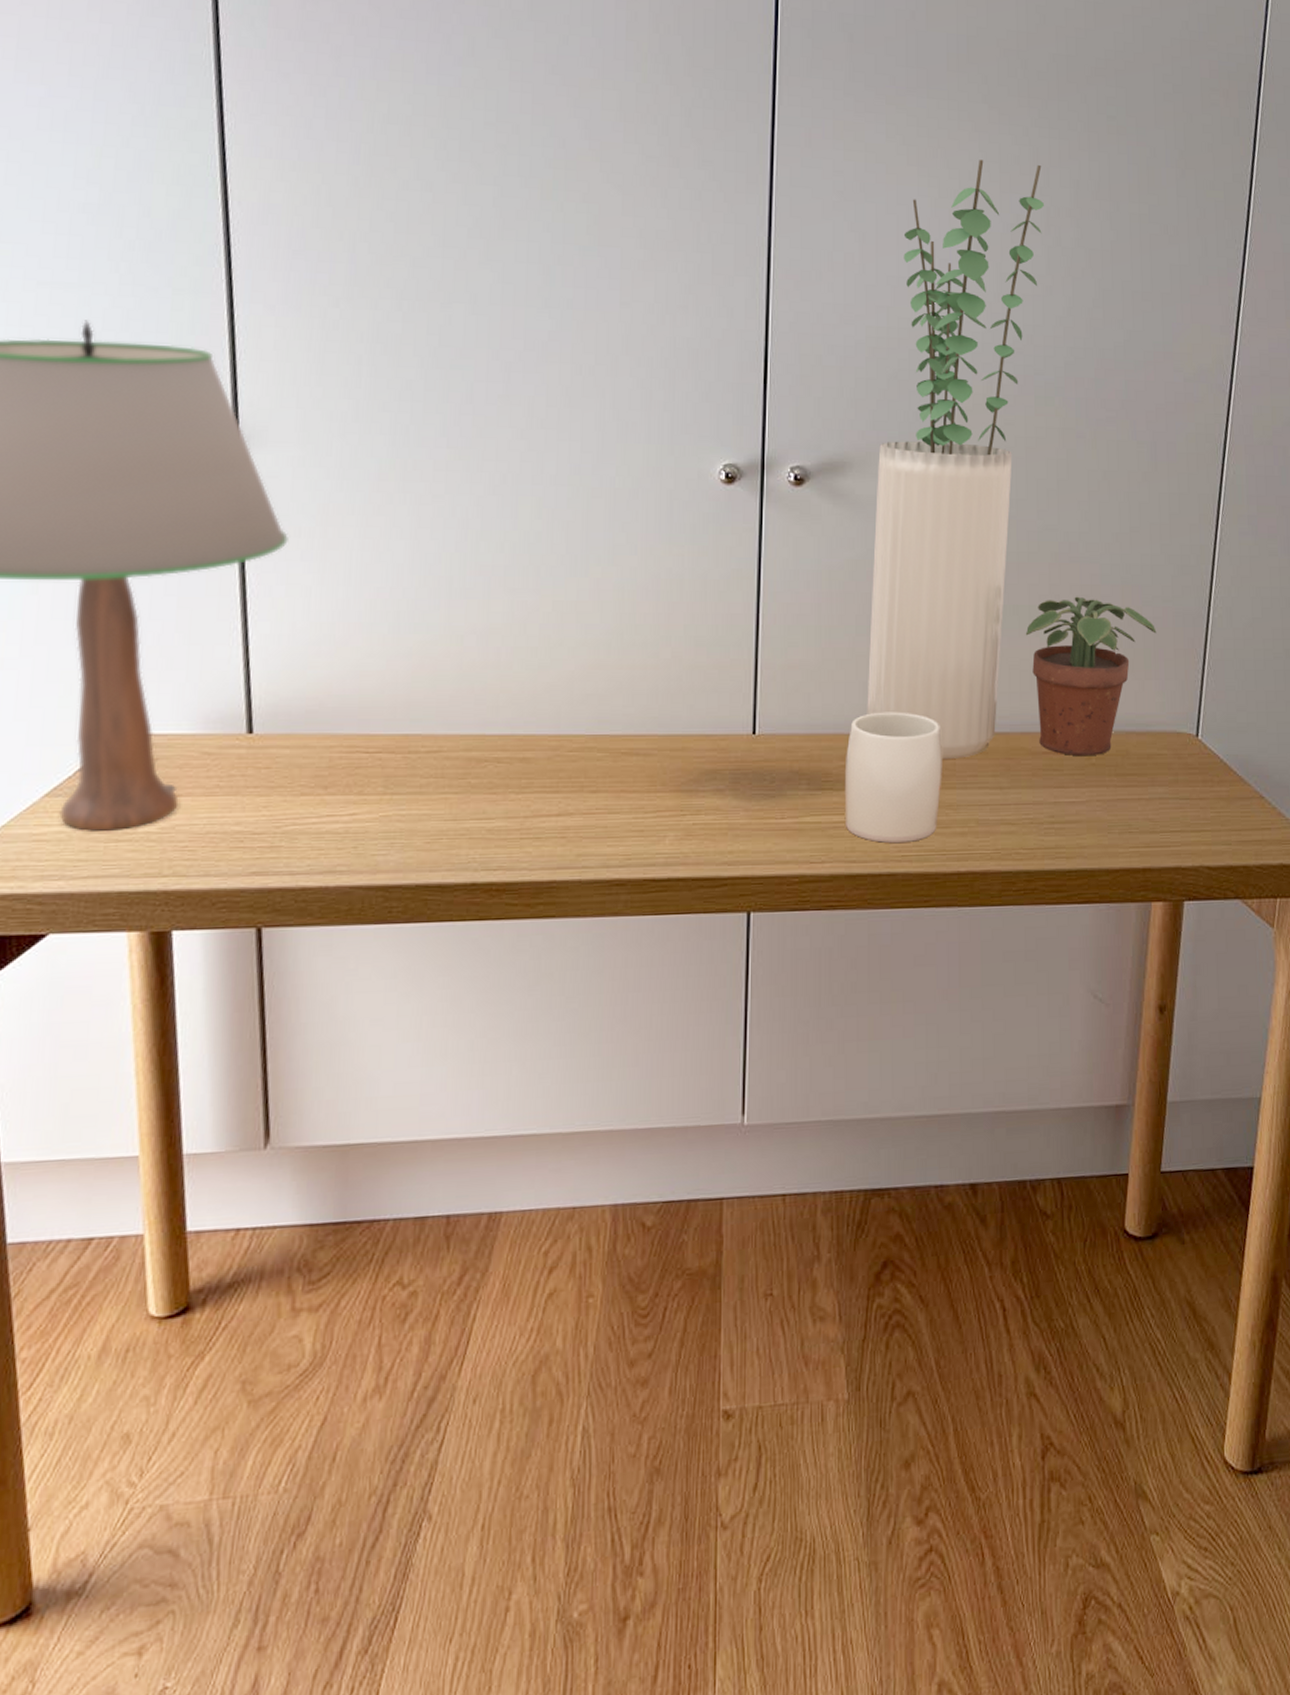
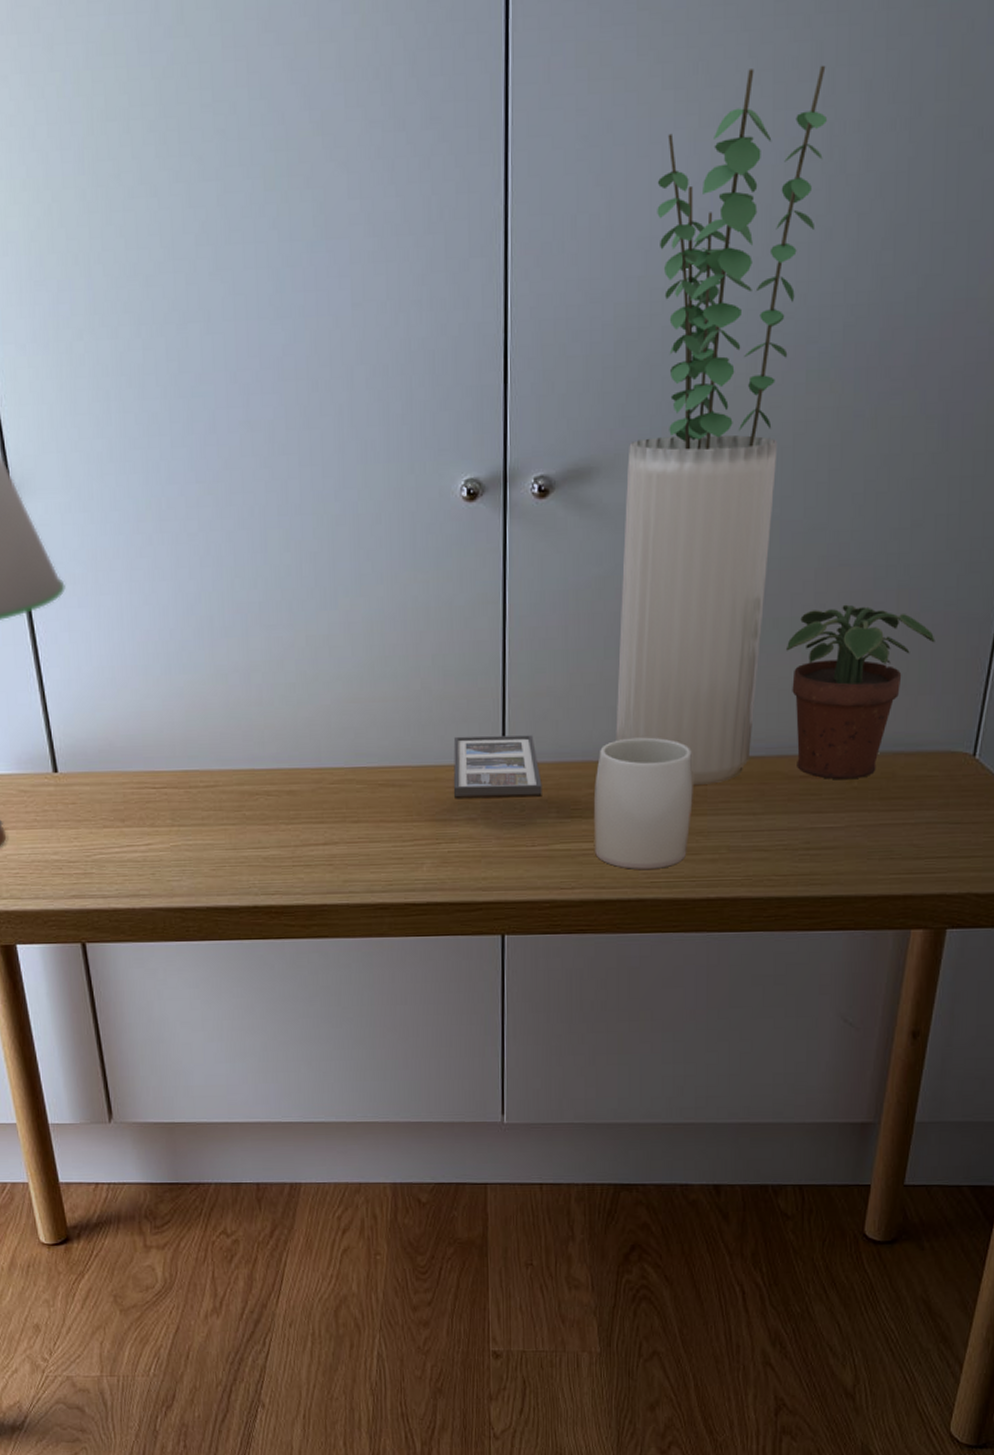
photo frame: none [702,706,793,769] -> present [453,735,542,798]

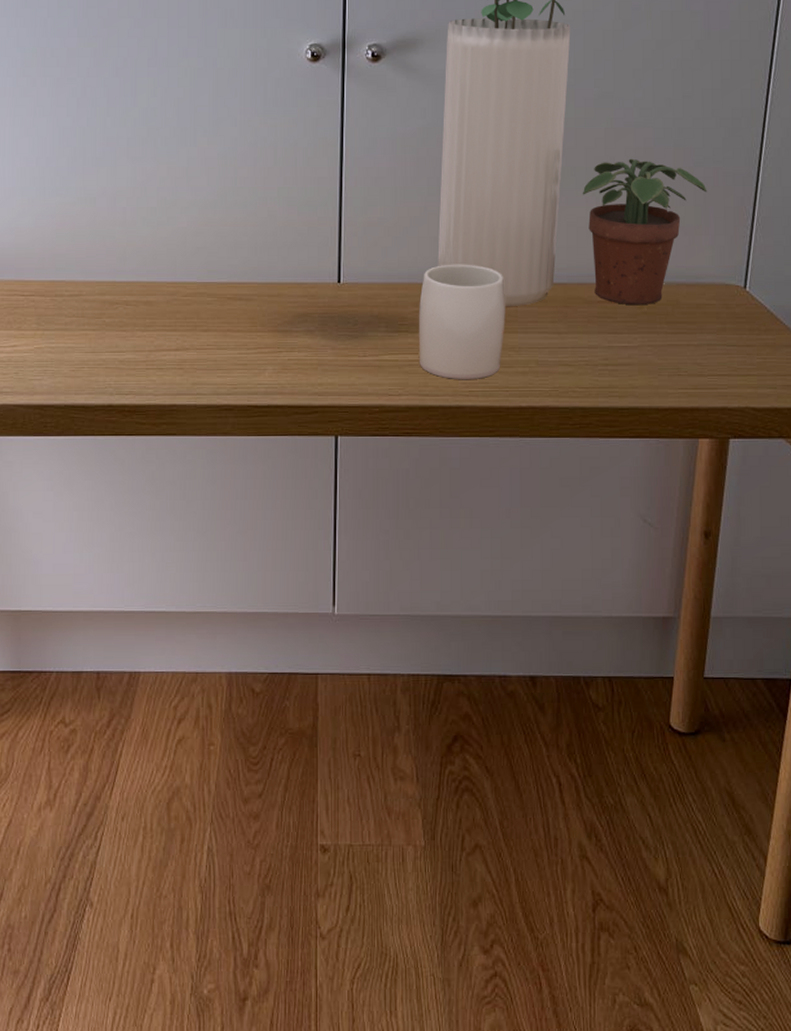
photo frame: present [453,735,542,798] -> none [295,258,373,313]

